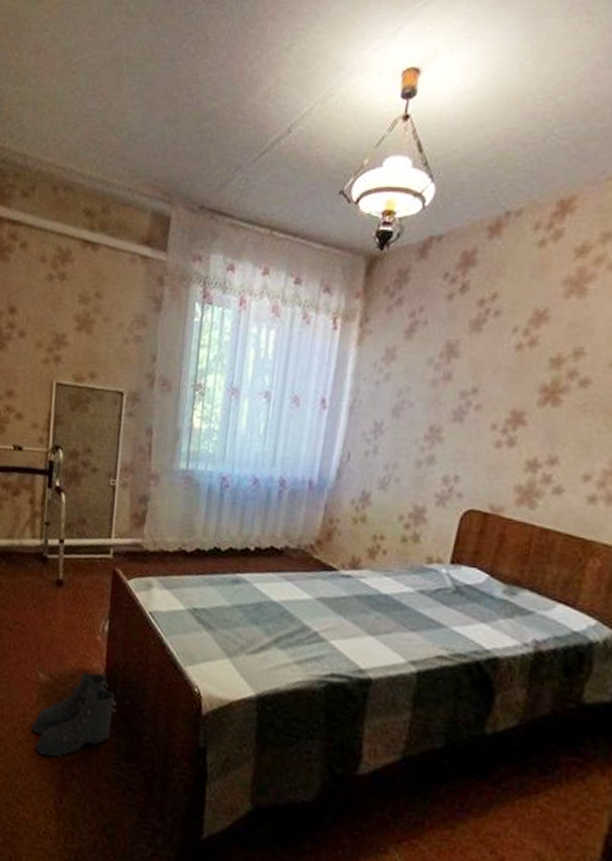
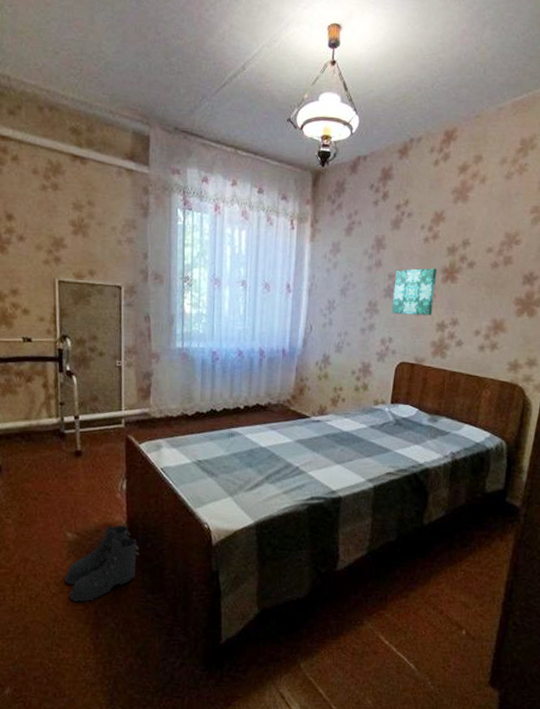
wall art: none [460,385,532,450] -> present [391,268,437,316]

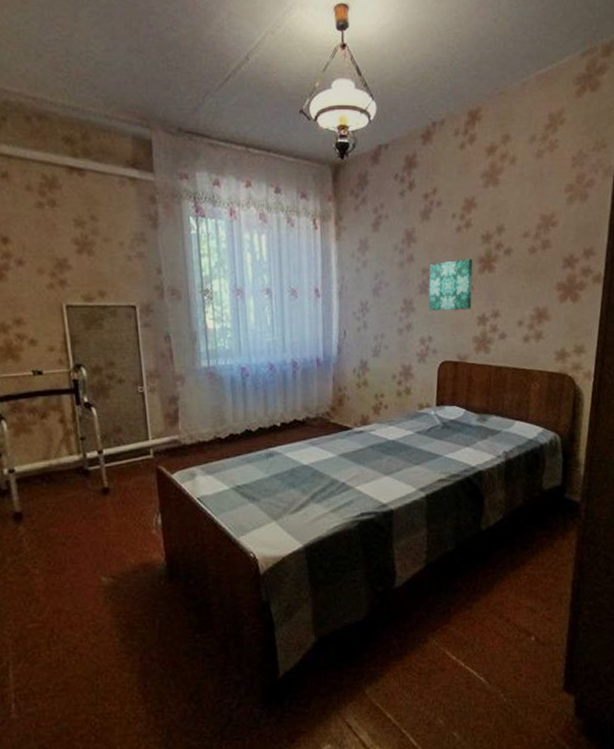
boots: present [64,525,139,602] -> none [103,563,183,651]

